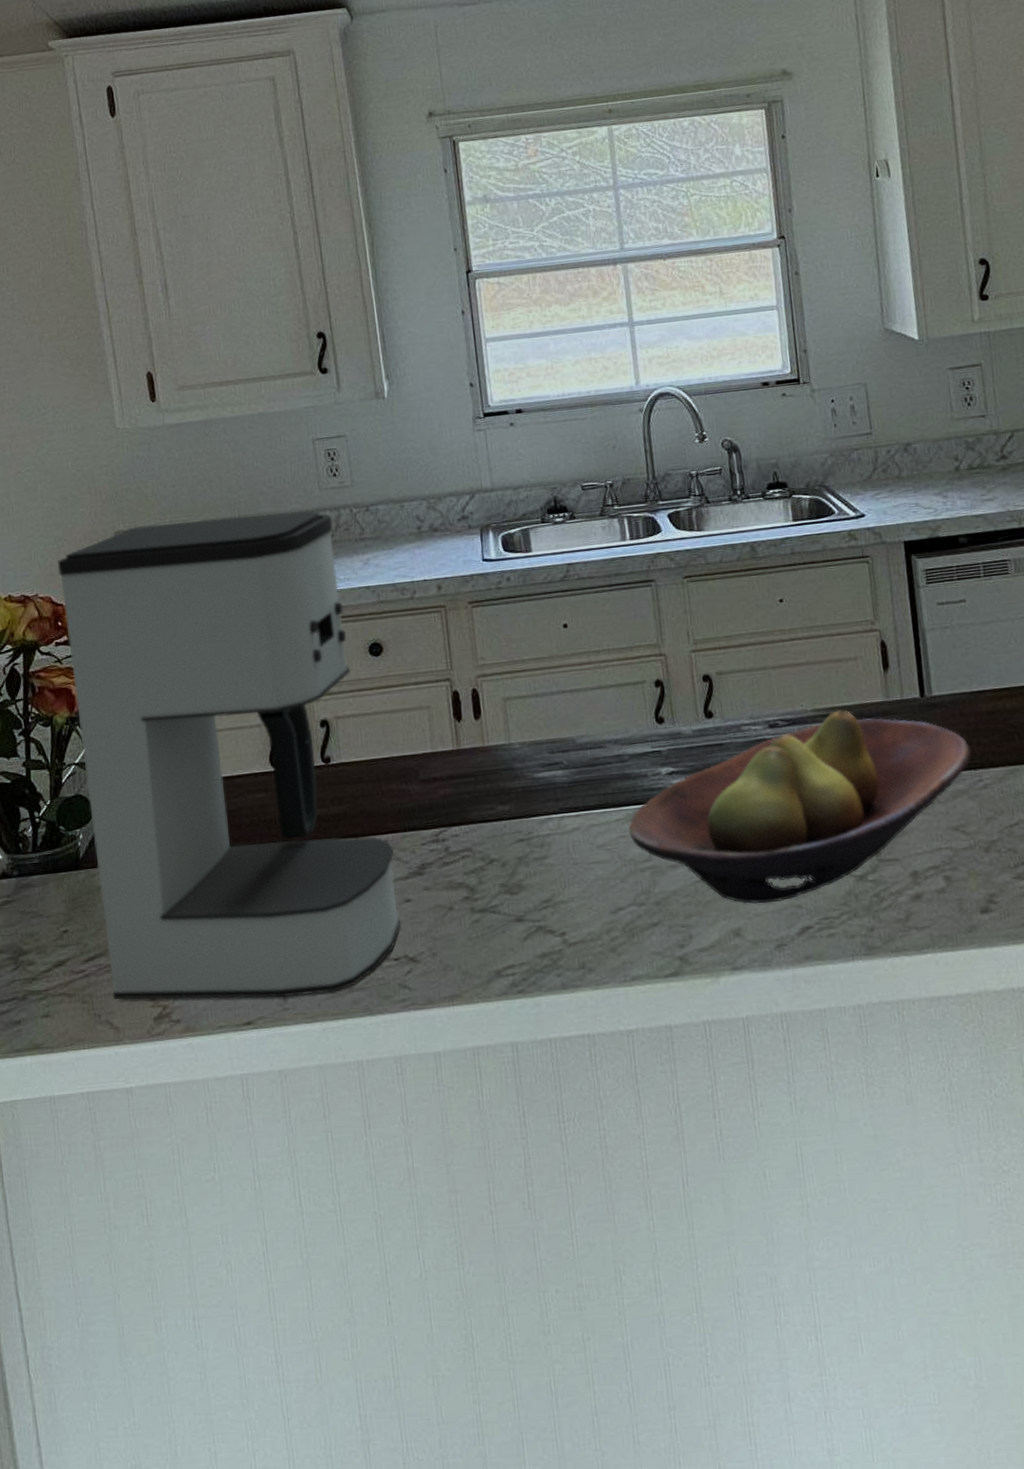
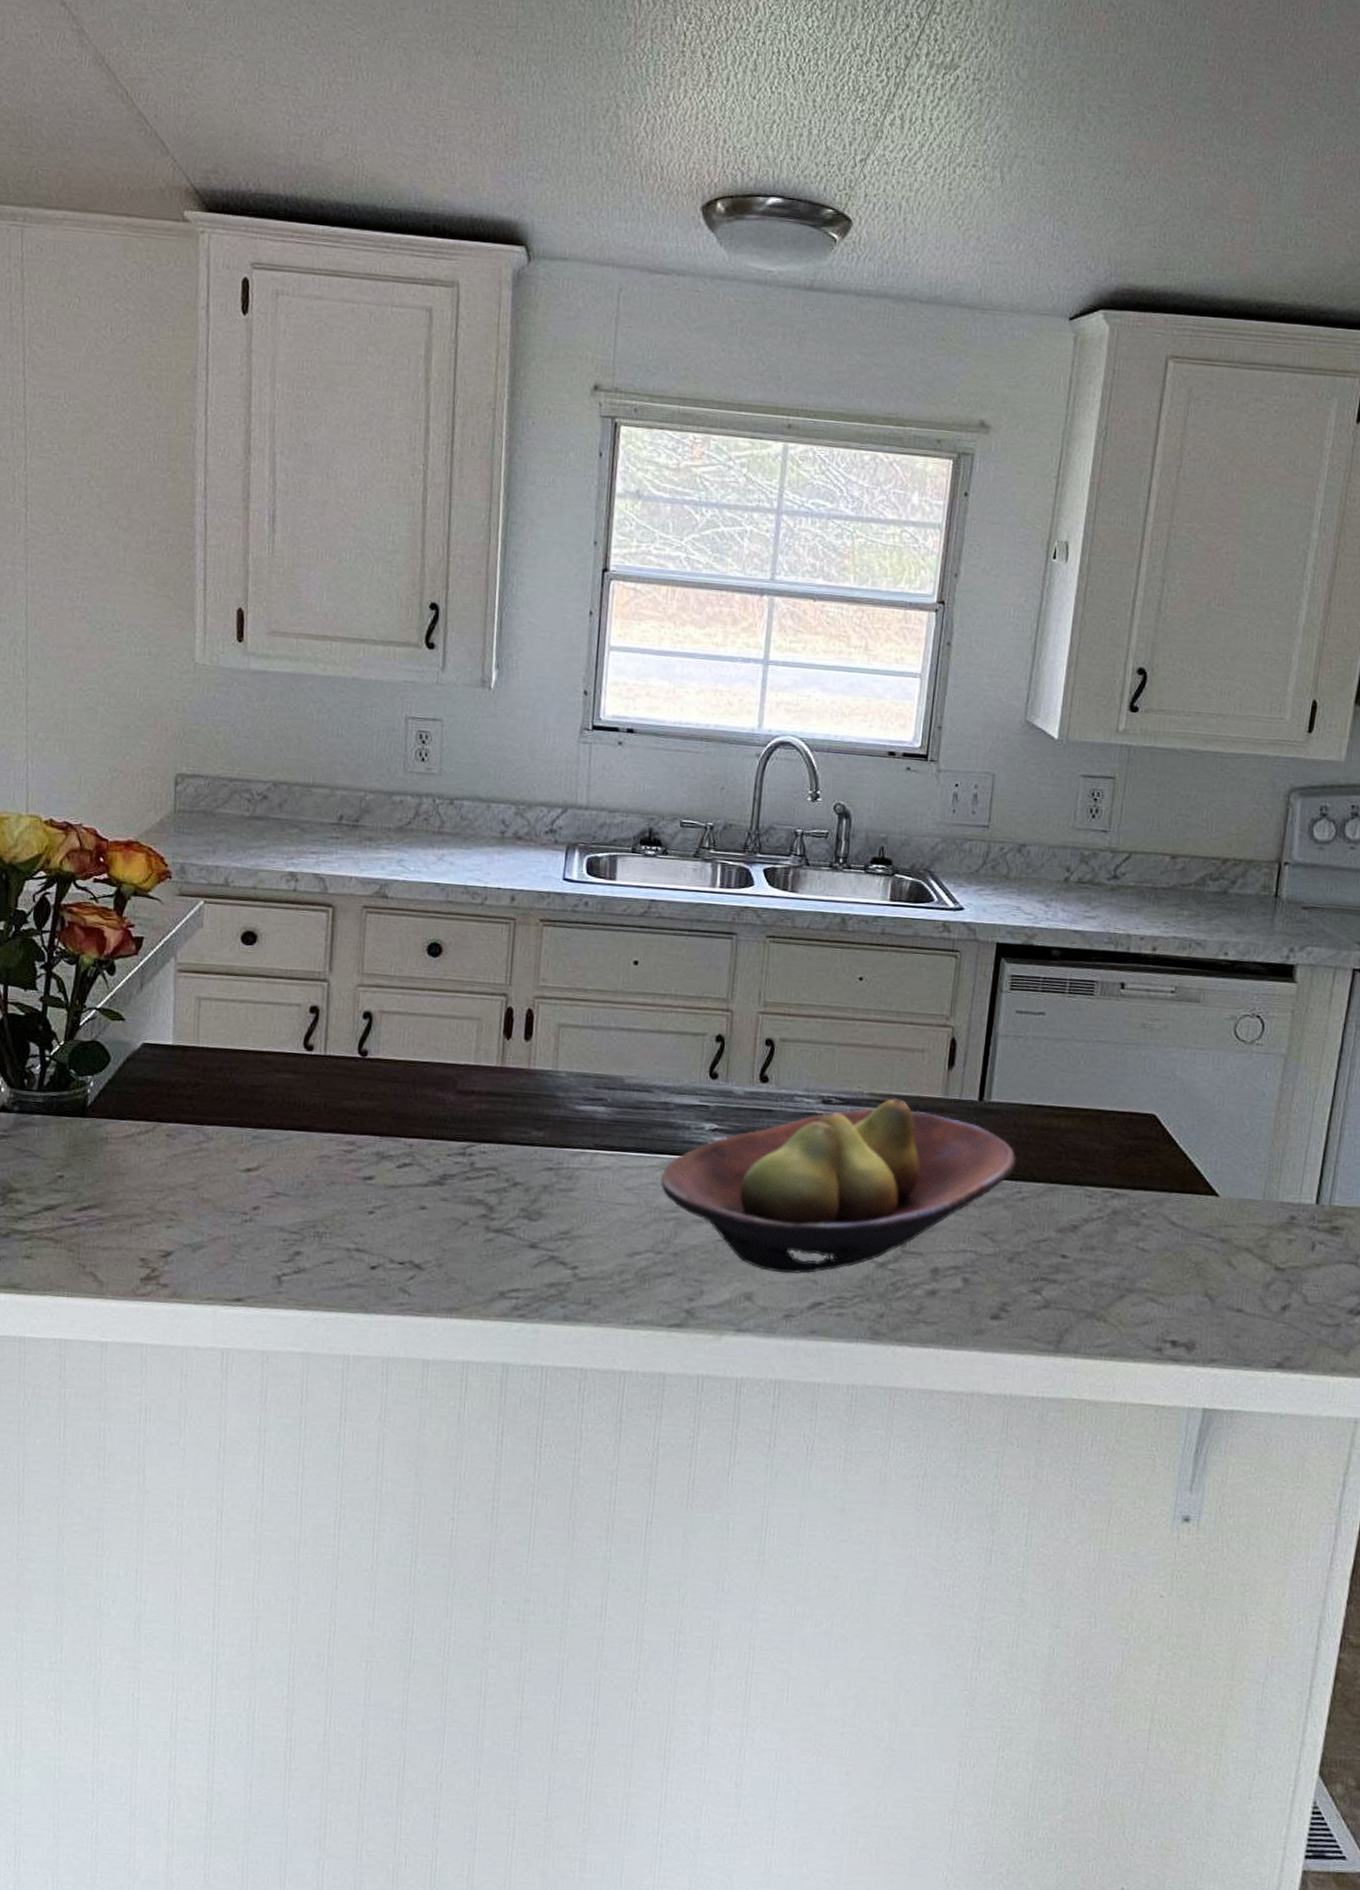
coffee maker: present [57,511,401,1000] -> none [101,773,417,1284]

